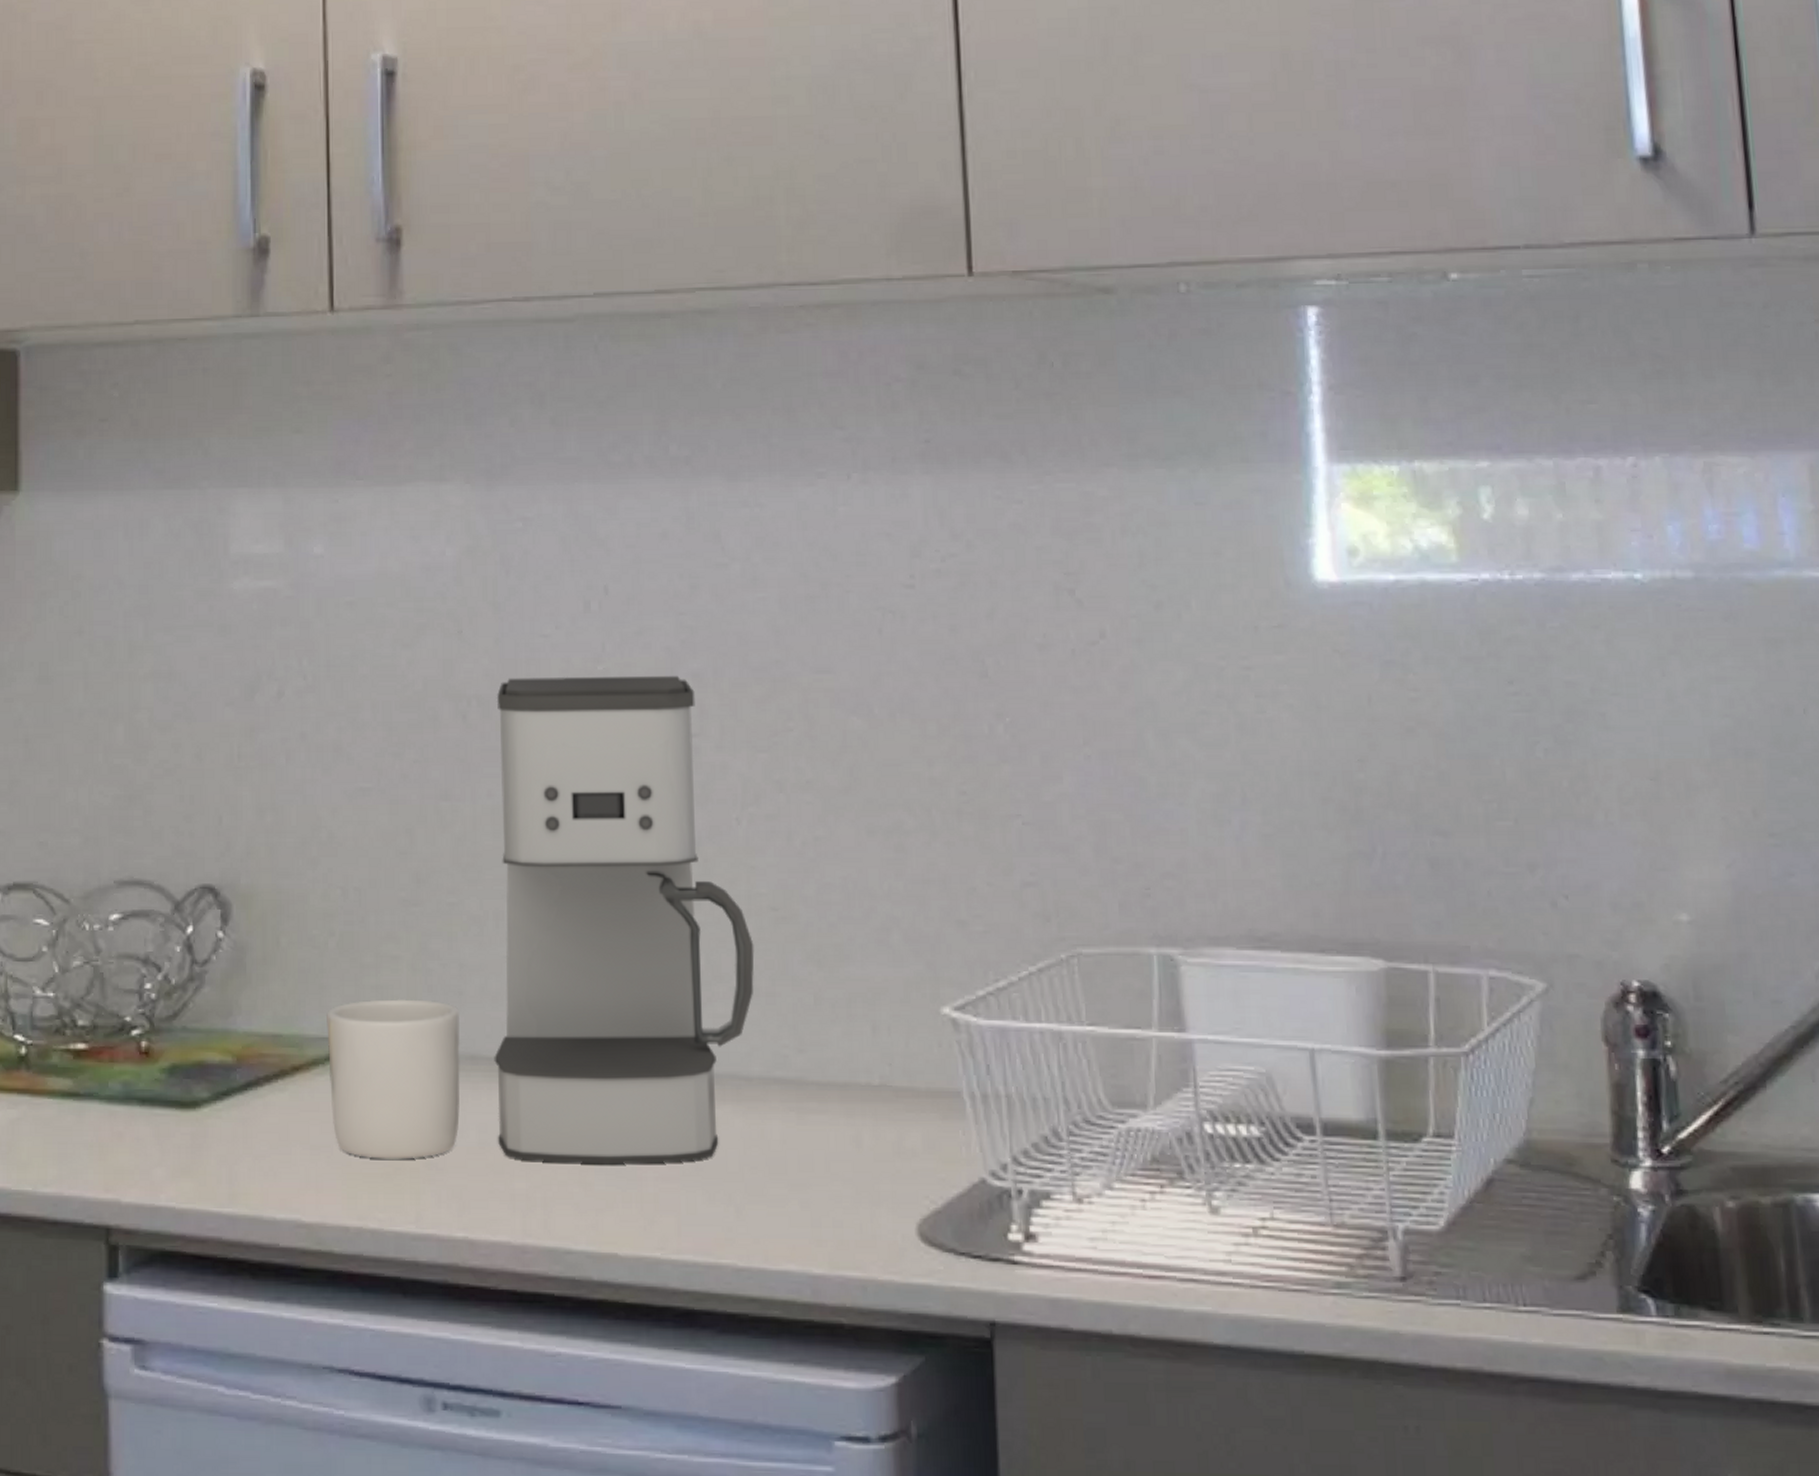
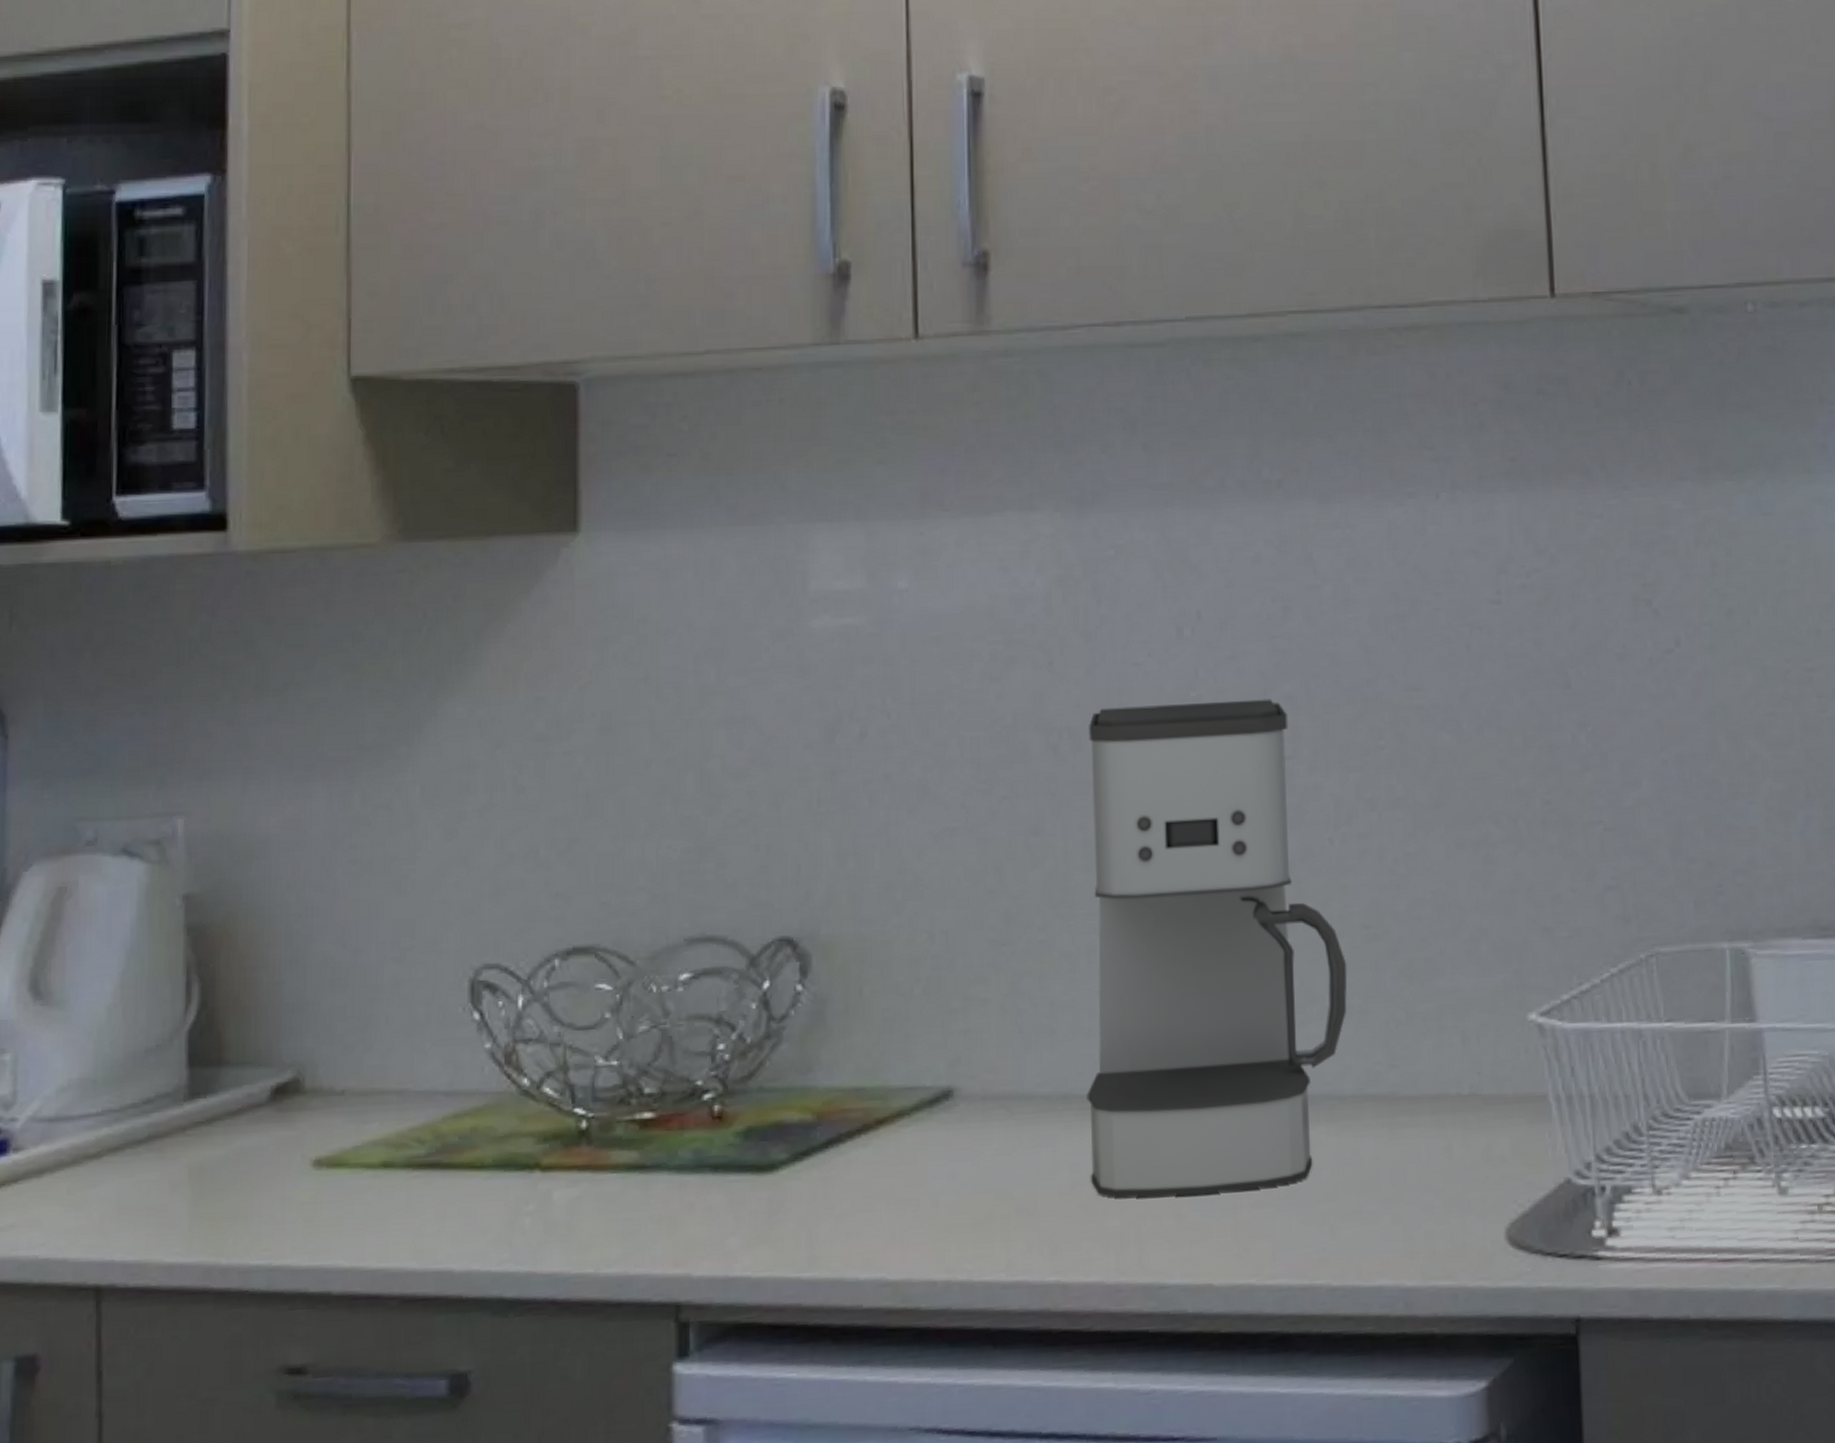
mug: present [327,998,461,1159] -> none [912,1041,1053,1209]

